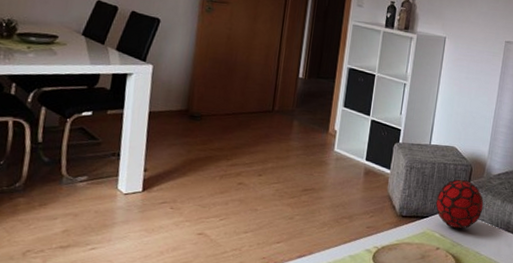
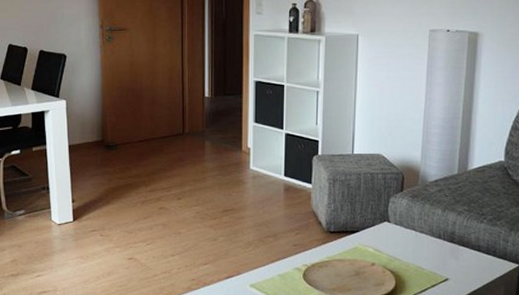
decorative orb: present [435,179,484,229] -> none [366,189,421,243]

